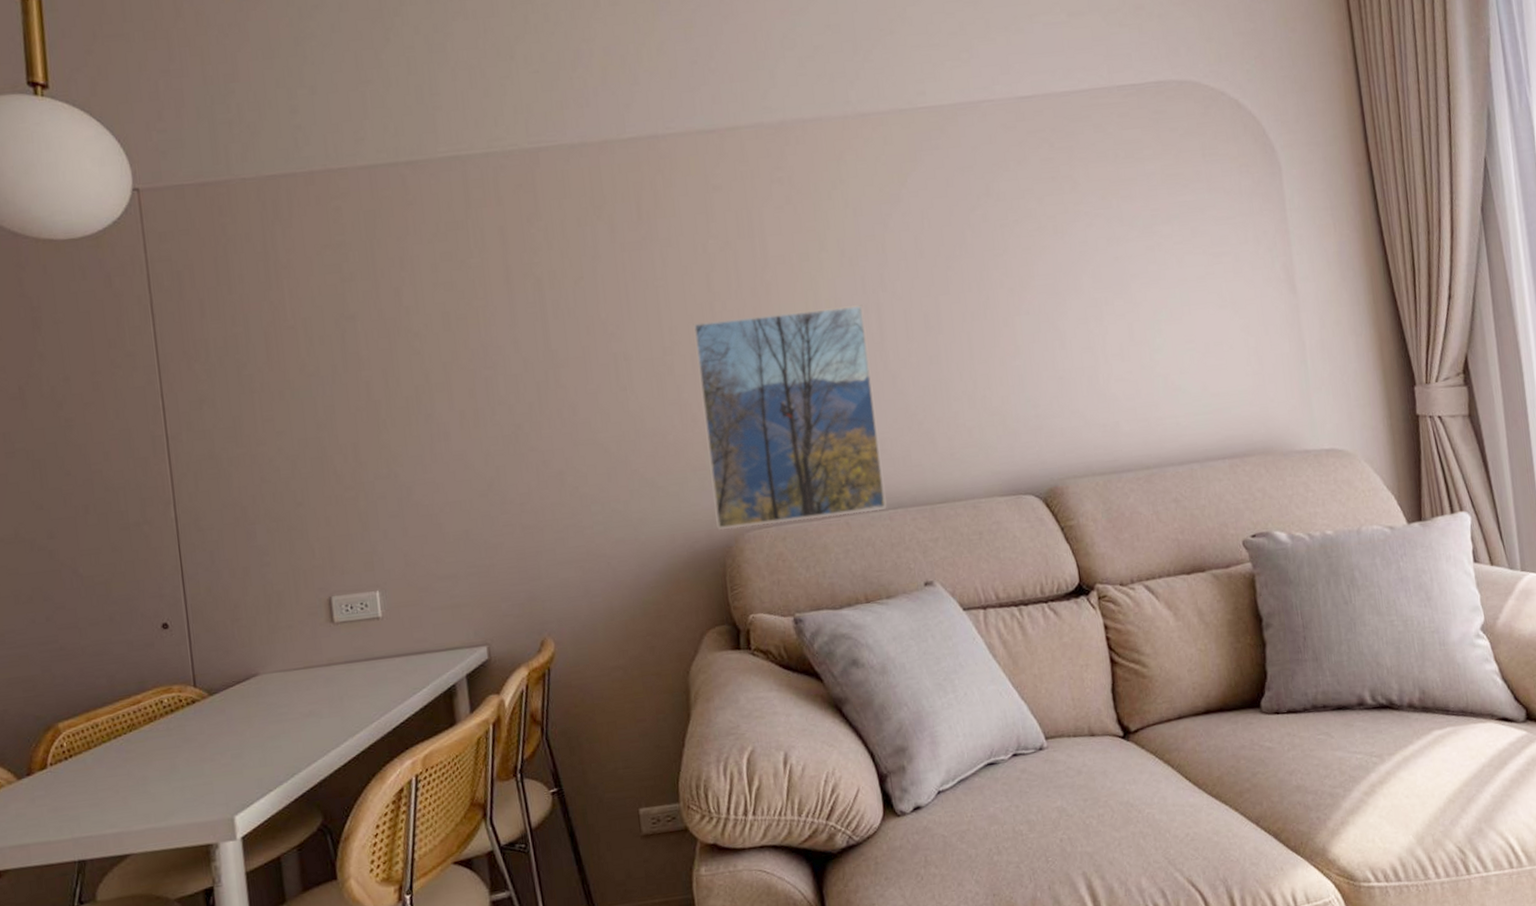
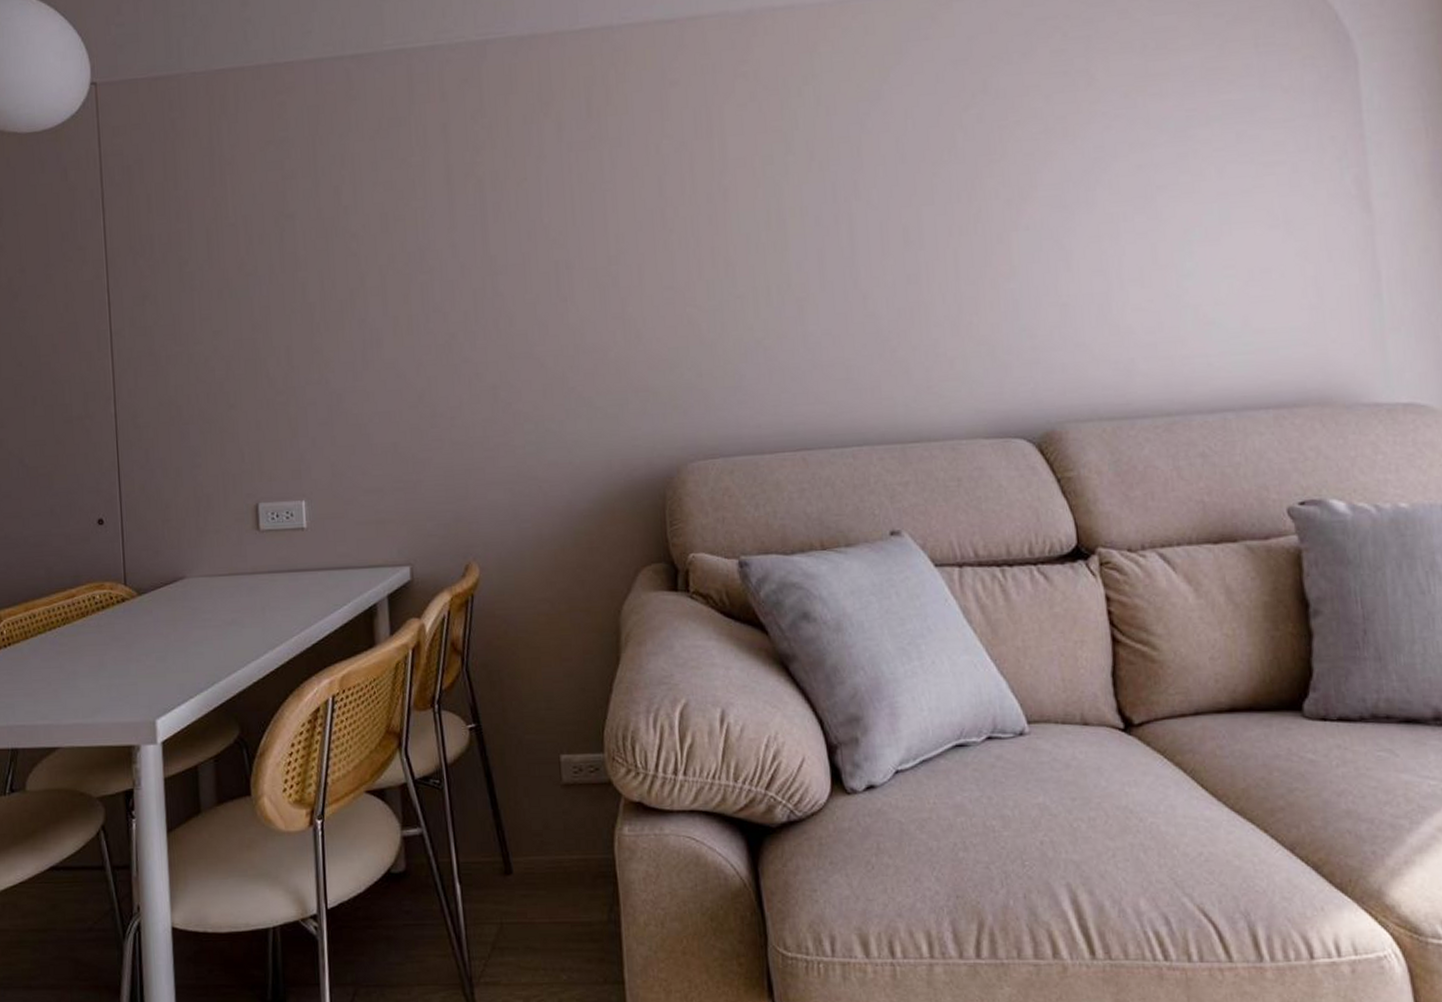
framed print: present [693,305,887,530] -> none [641,214,850,459]

